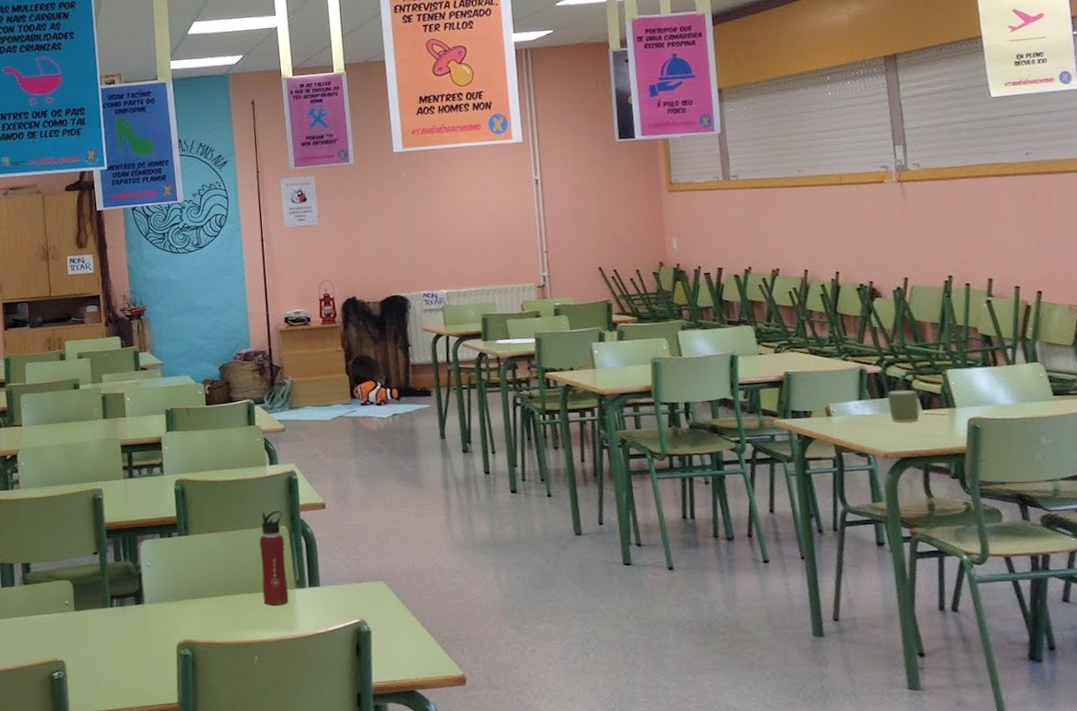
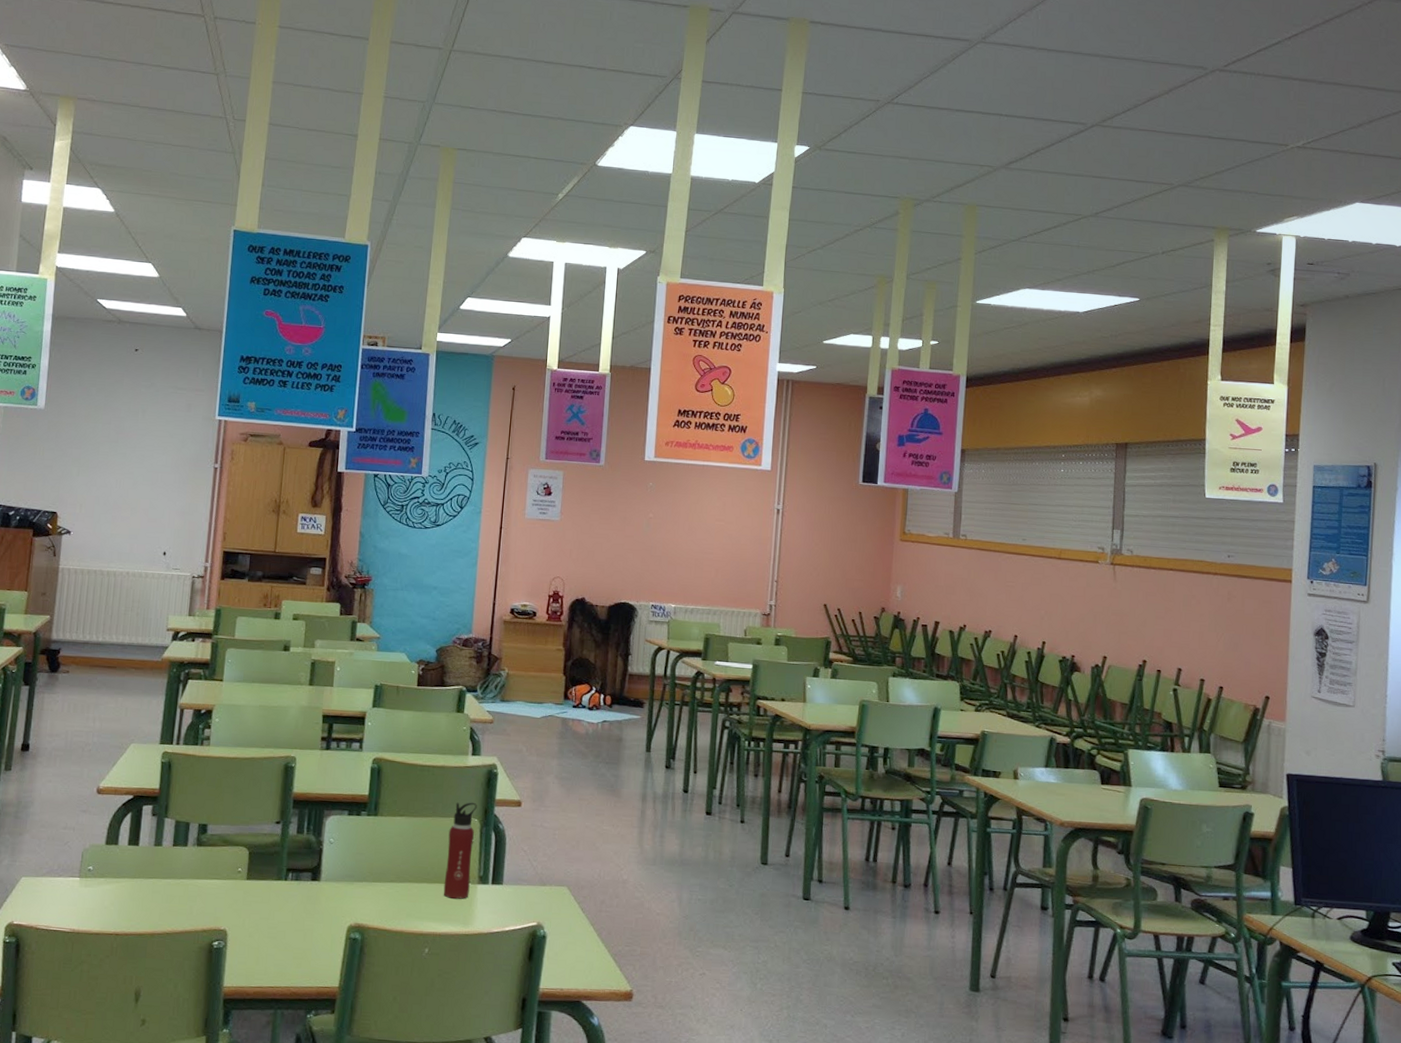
mug: present [887,390,920,423] -> none [1071,762,1099,795]

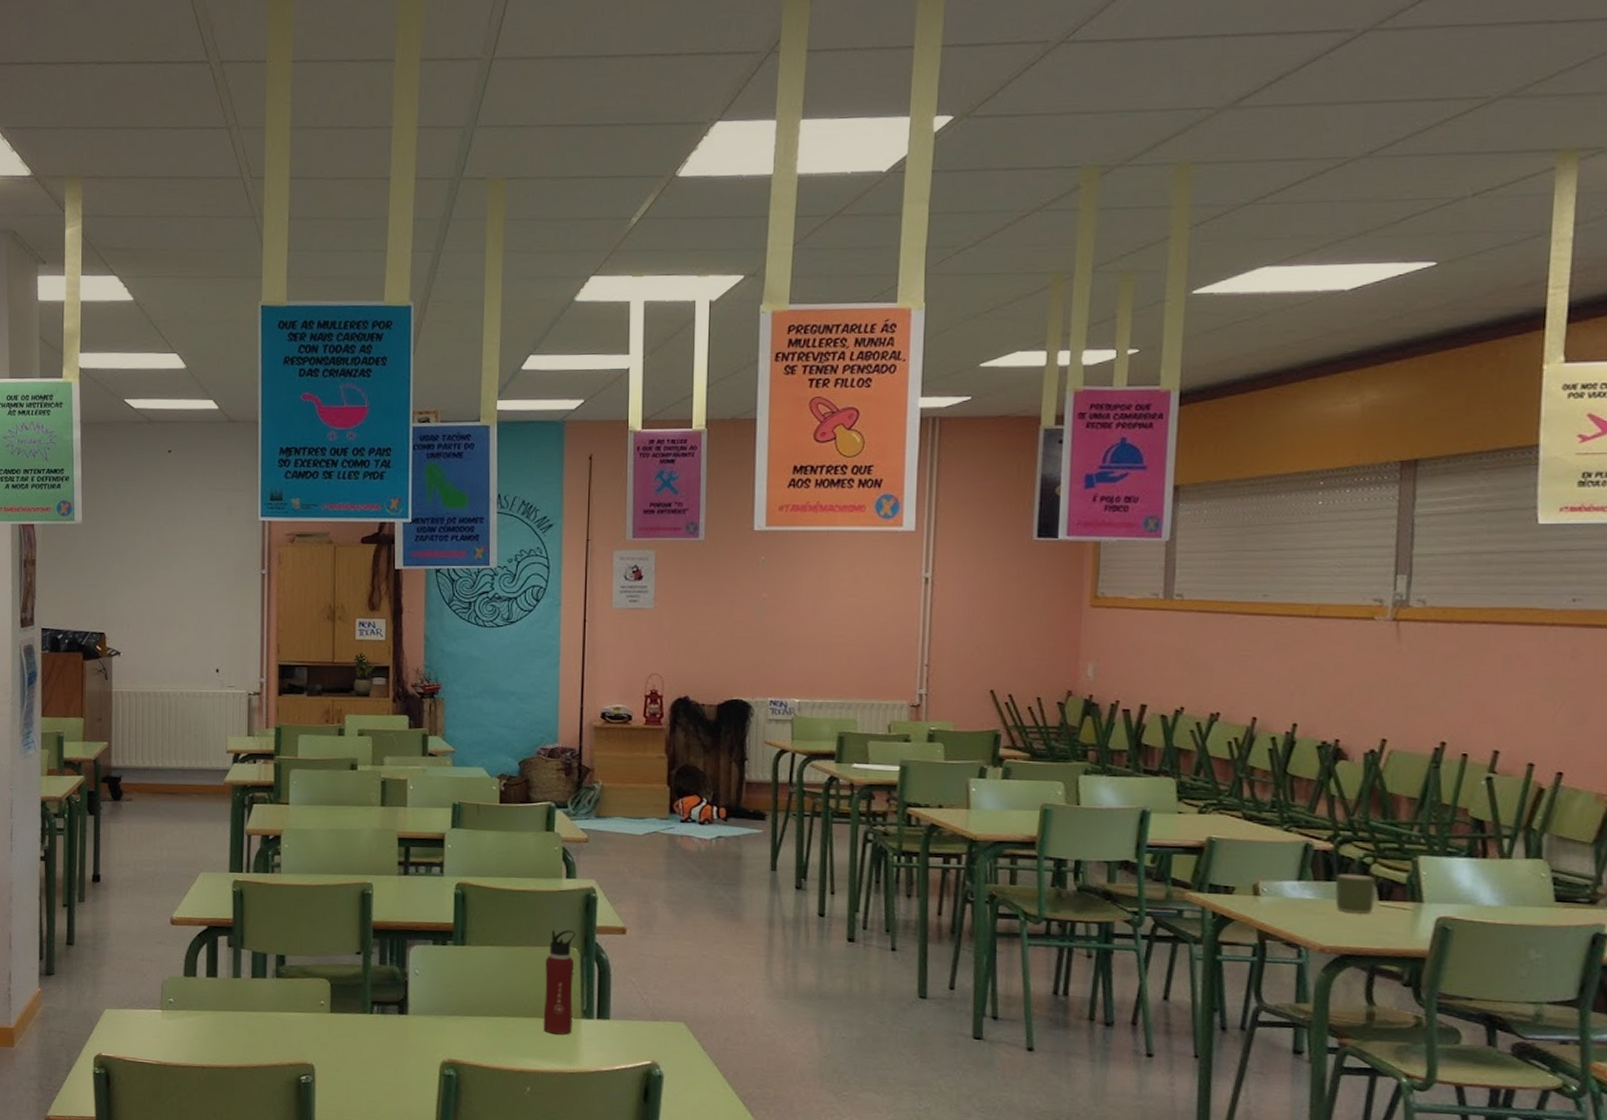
potted plant: none [291,544,313,584] -> present [353,652,375,696]
mug: none [1071,762,1099,795] -> present [1335,873,1376,914]

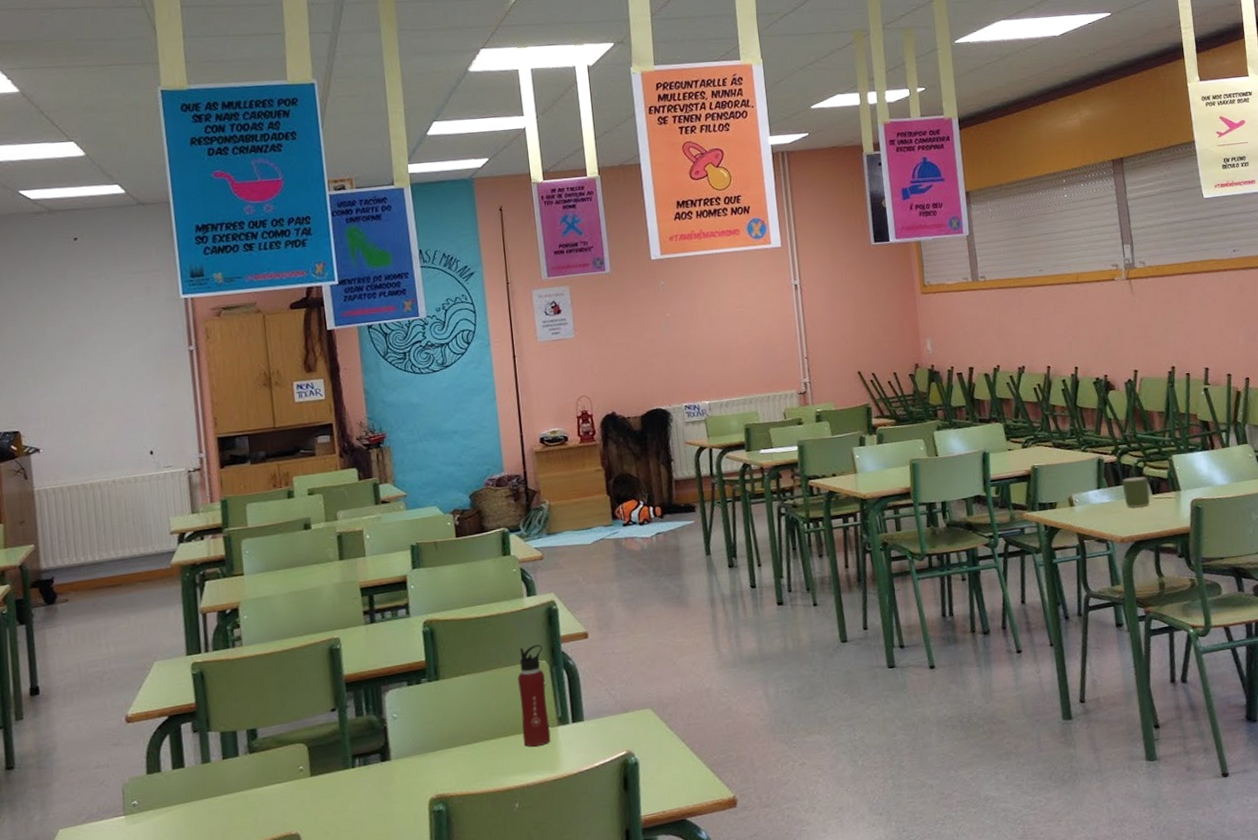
potted plant: present [353,652,375,696] -> none [296,413,318,456]

